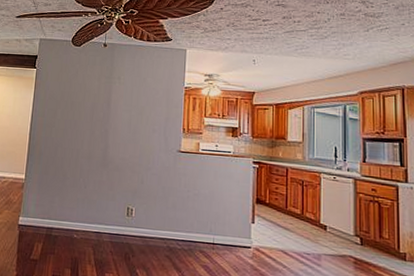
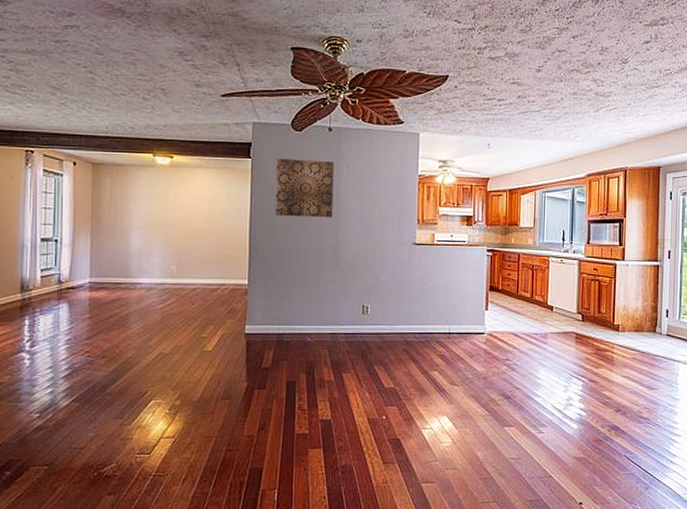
wall art: none [53,69,107,123] -> present [276,158,334,218]

